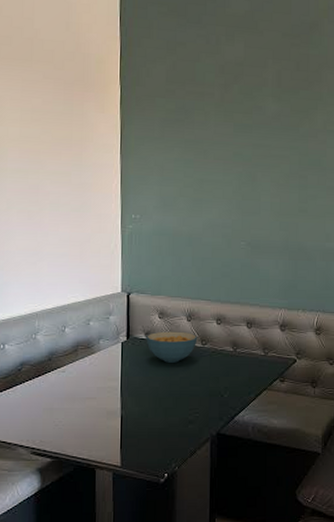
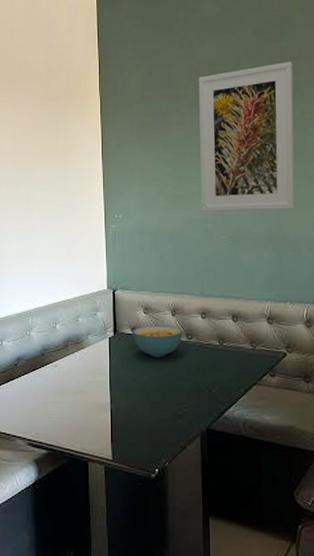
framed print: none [221,69,318,219] -> present [198,61,295,212]

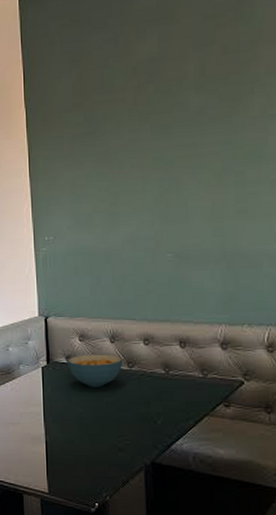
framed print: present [198,61,295,212] -> none [137,48,254,228]

